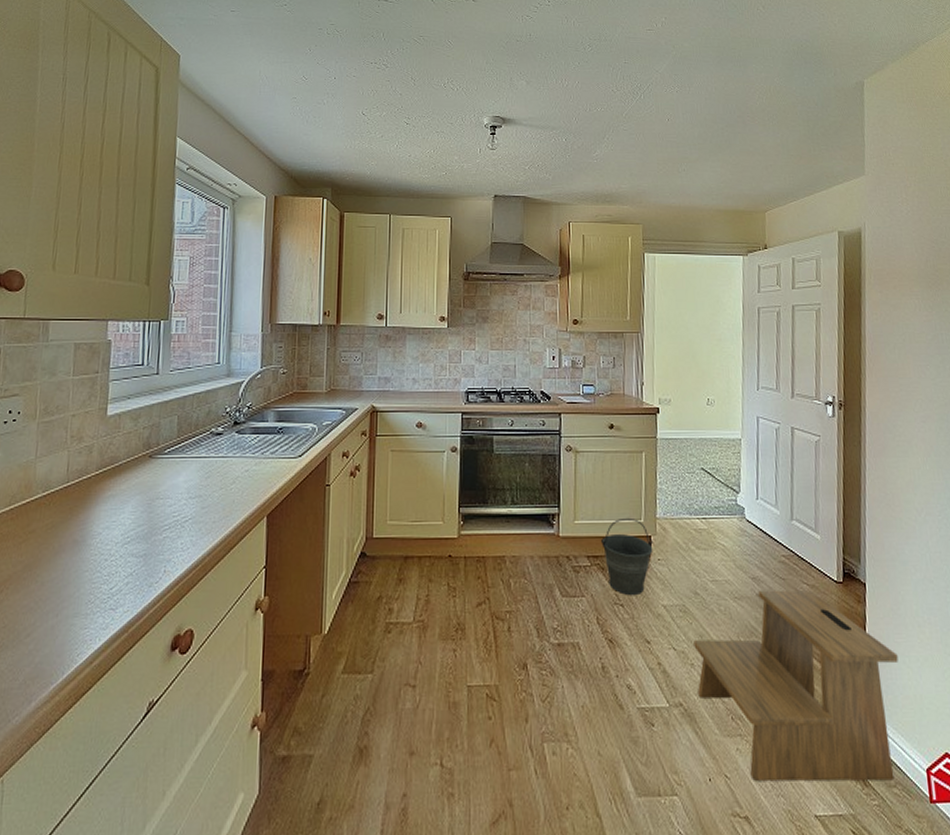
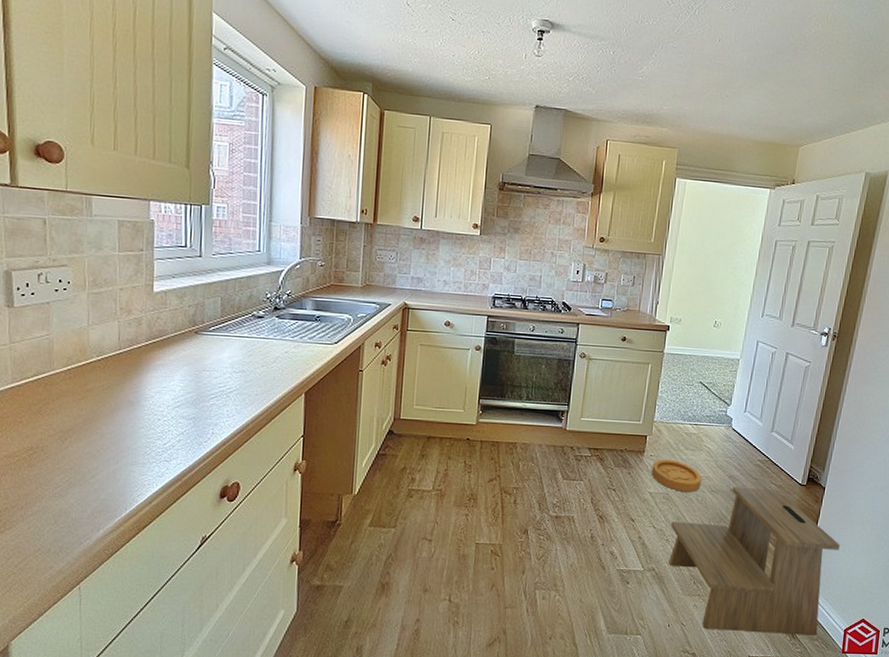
bucket: present [600,517,653,595] -> none [601,418,648,482]
pet bowl: none [662,563,722,603] -> present [651,459,702,493]

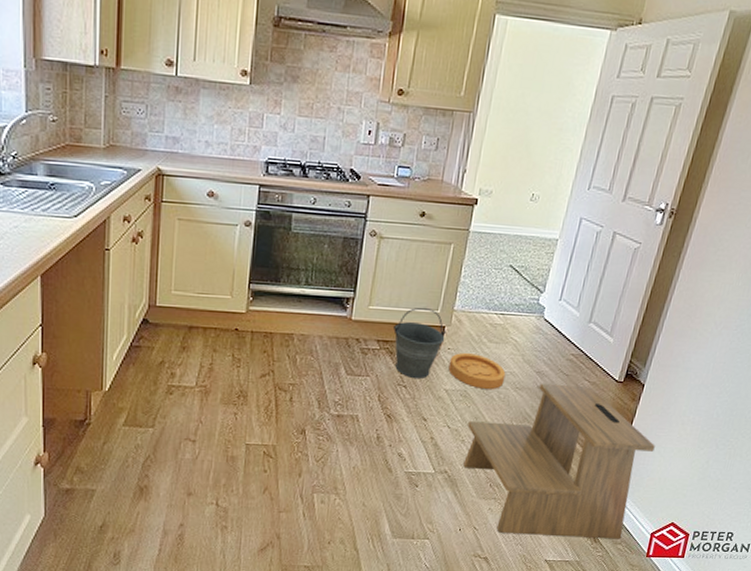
bucket: none [601,418,648,482] -> present [392,307,446,378]

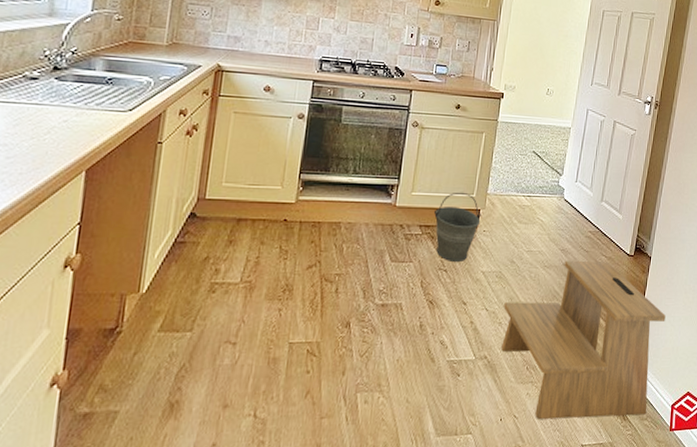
pet bowl: present [448,353,506,390] -> none [484,235,535,270]

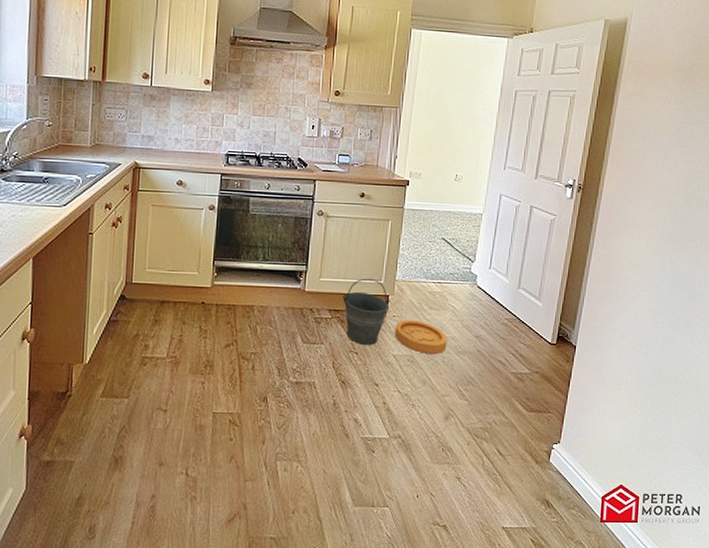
pet bowl: none [484,235,535,270] -> present [395,320,447,355]
step stool: present [501,260,666,419] -> none [415,347,594,504]

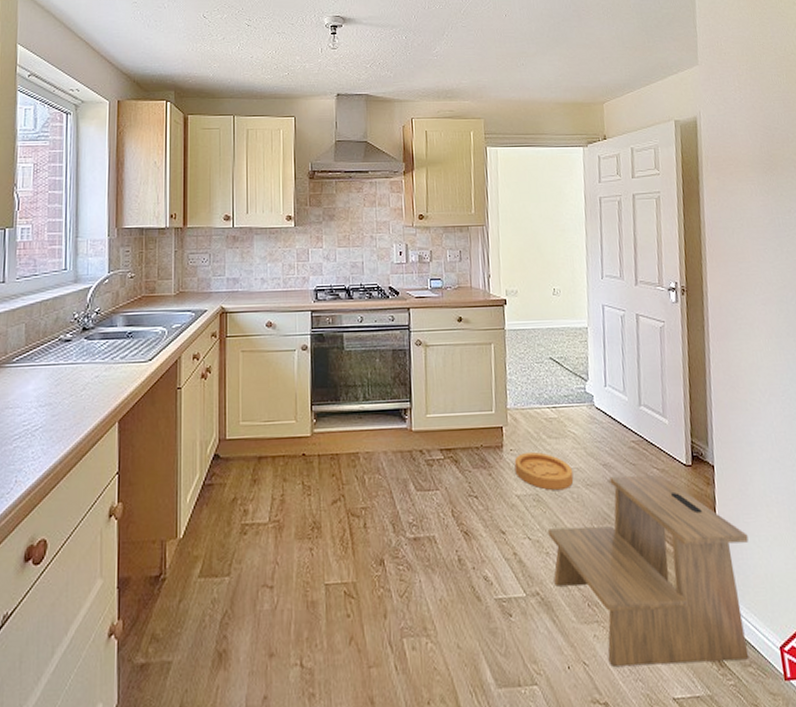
bucket: present [342,278,390,345] -> none [452,409,505,486]
step stool: none [415,347,594,504] -> present [548,475,749,667]

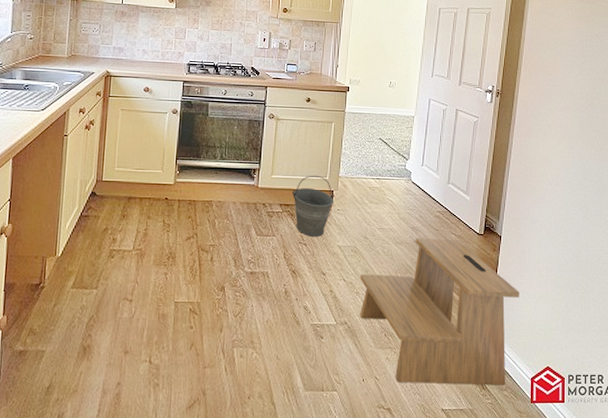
bucket: none [452,409,505,486] -> present [291,175,335,237]
pet bowl: present [514,452,574,491] -> none [339,213,387,245]

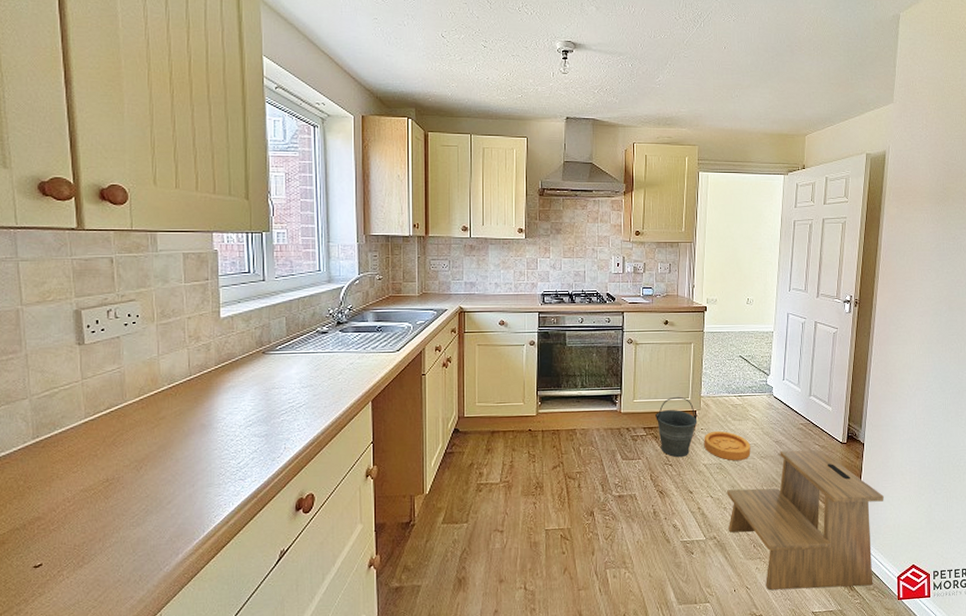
pet bowl: none [339,213,387,245] -> present [704,431,751,461]

